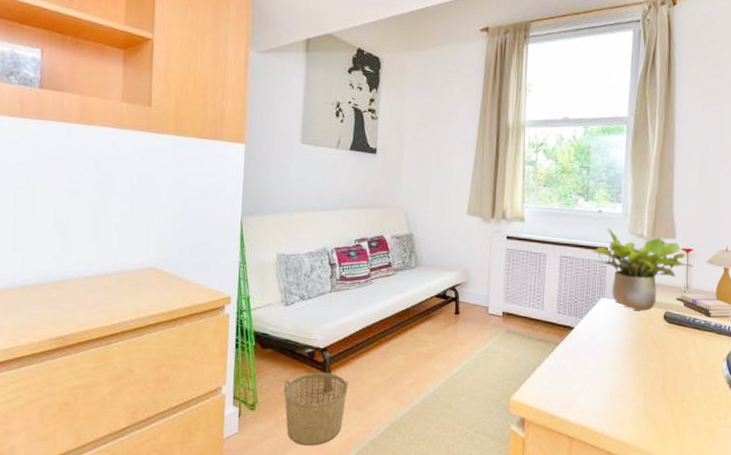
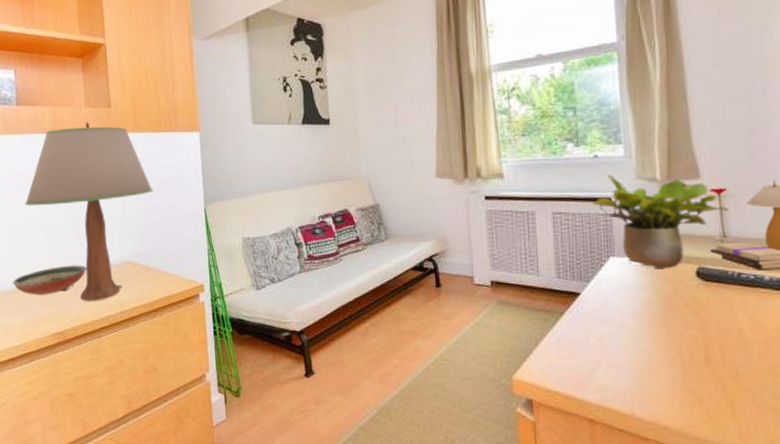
decorative bowl: none [9,266,102,296] -> present [12,265,87,295]
table lamp: none [35,116,188,307] -> present [24,121,154,302]
basket: present [283,372,348,446] -> none [264,356,330,433]

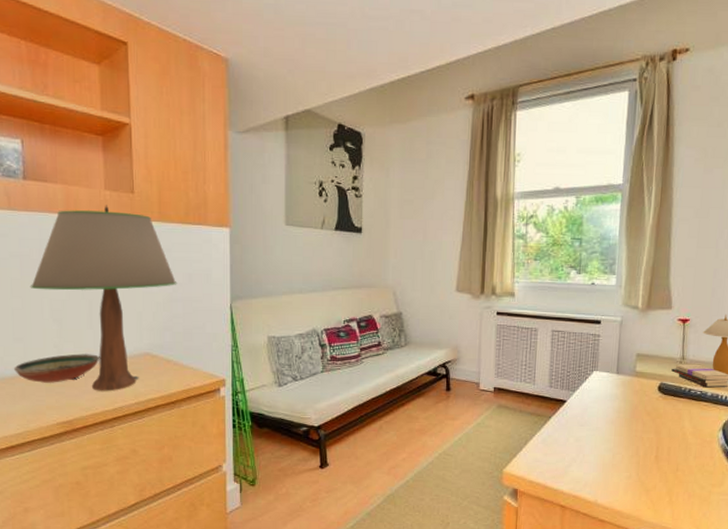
potted plant: present [592,175,729,269] -> none [585,300,690,384]

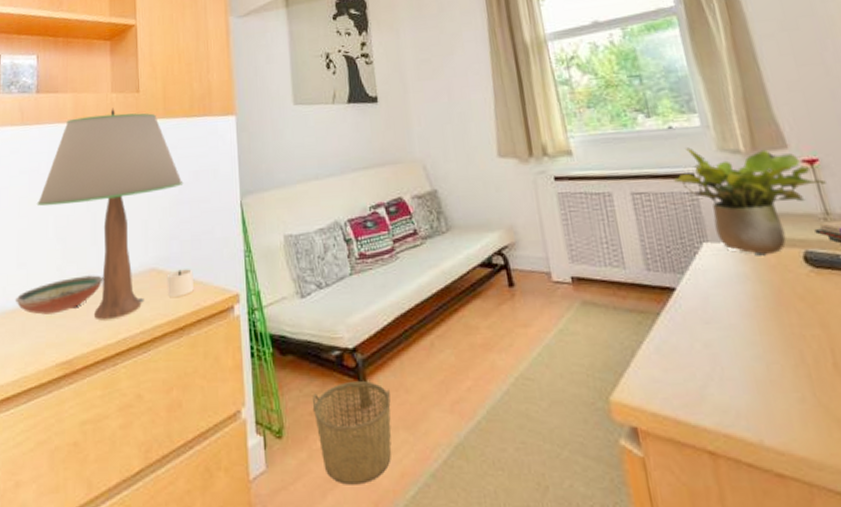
candle: none [160,356,185,379] -> present [166,269,194,298]
basket: none [281,449,343,518] -> present [312,380,392,485]
potted plant: none [585,300,690,384] -> present [674,147,826,256]

